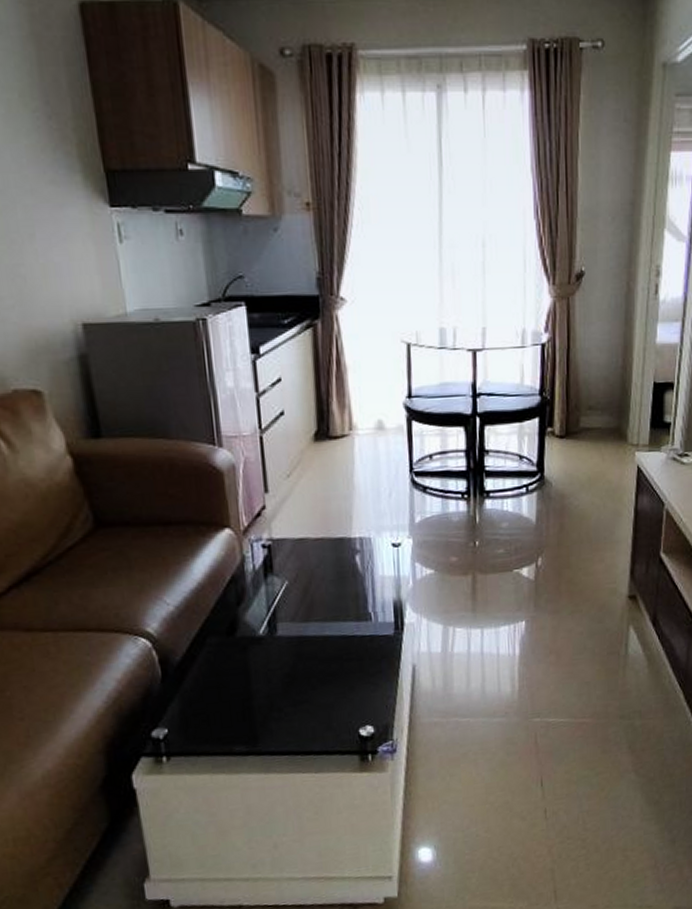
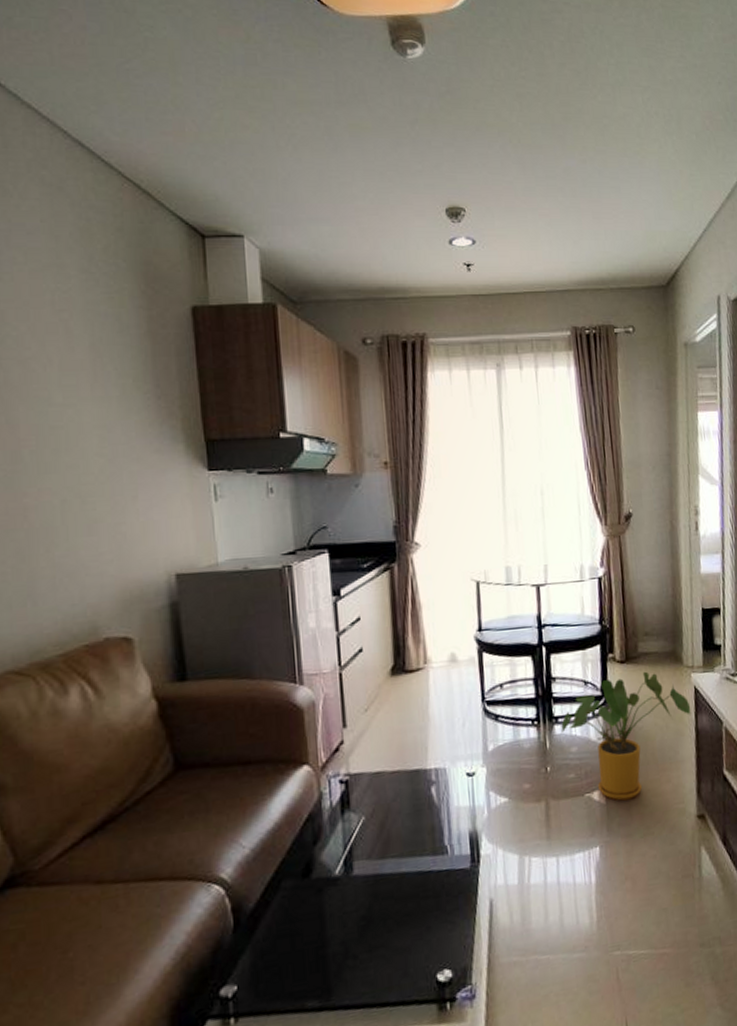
house plant: none [492,447,632,578] -> present [561,671,691,801]

